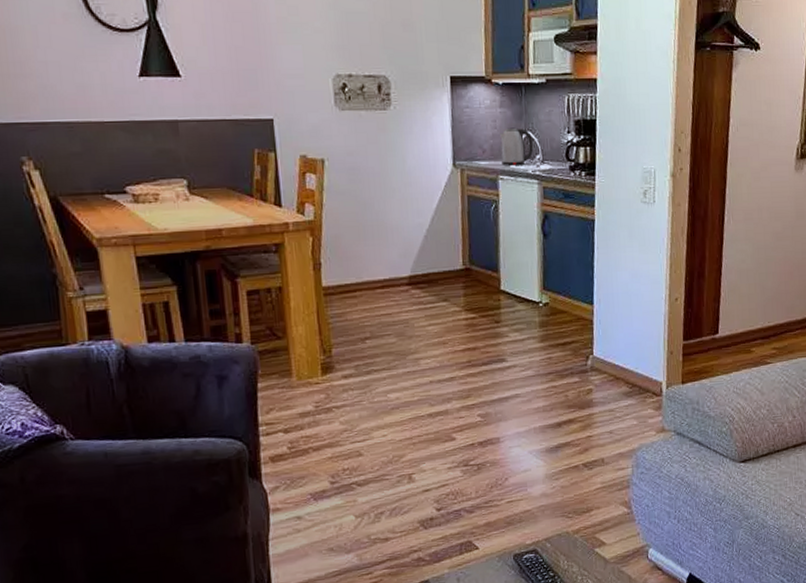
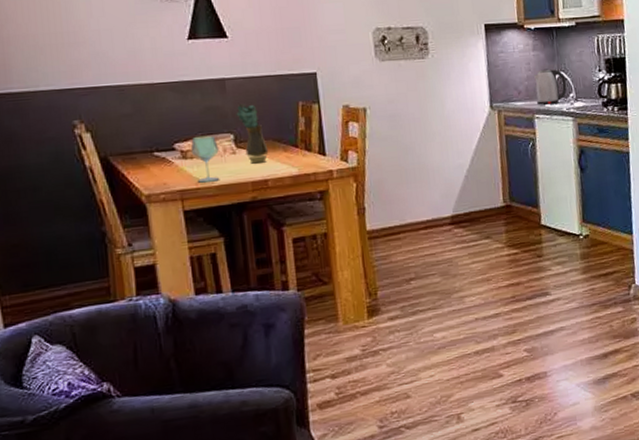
wine glass: none [142,179,173,229] -> present [190,135,220,183]
vase: none [189,146,223,212] -> present [236,102,269,164]

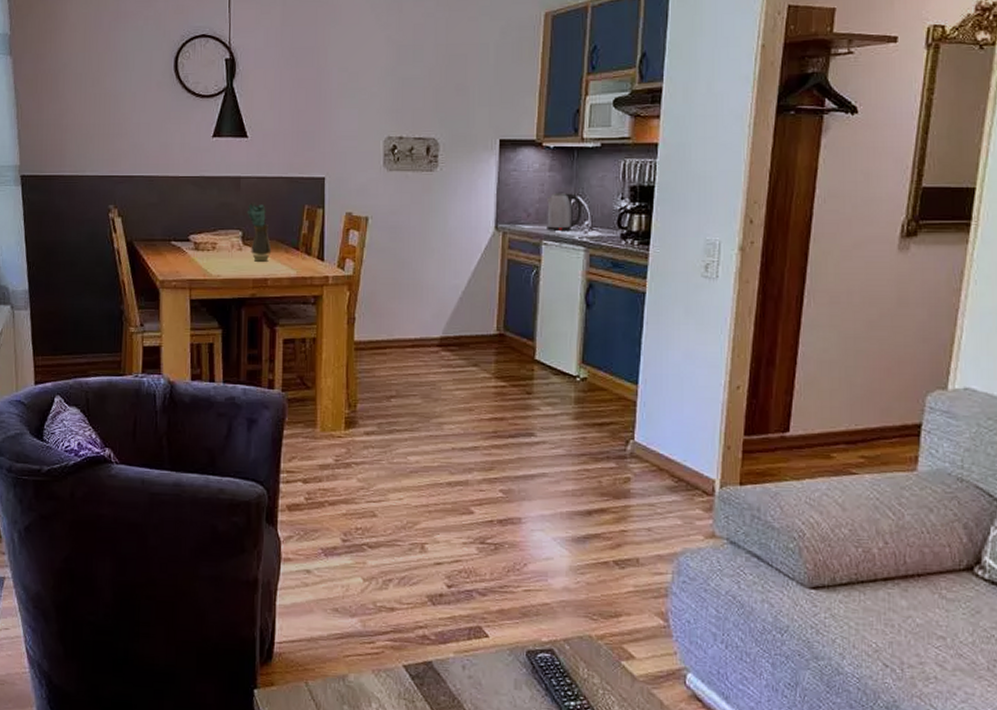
wine glass: present [190,135,220,183] -> none [203,230,227,275]

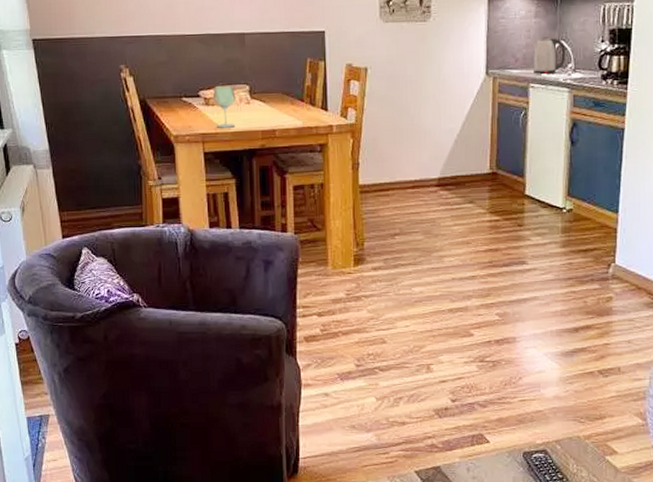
wine glass: none [203,230,227,275] -> present [212,85,236,128]
vase: present [246,201,272,262] -> none [252,56,278,114]

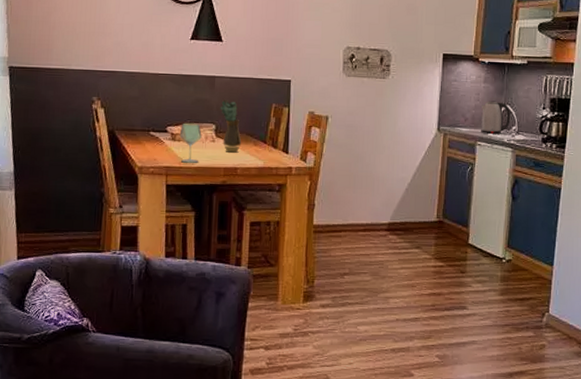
vase: none [252,56,278,114] -> present [220,98,242,153]

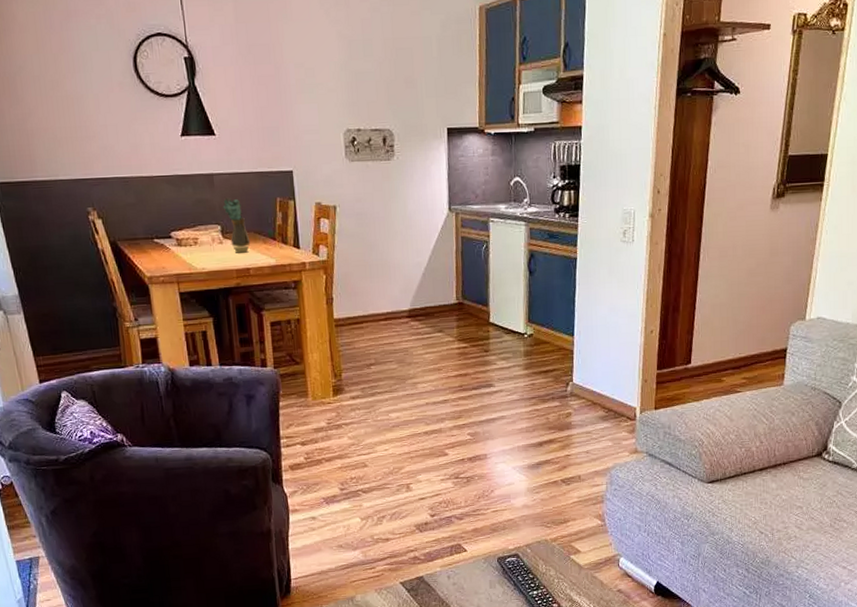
wine glass: present [179,122,202,163] -> none [184,225,210,268]
kettle: present [481,101,511,135] -> none [491,174,522,210]

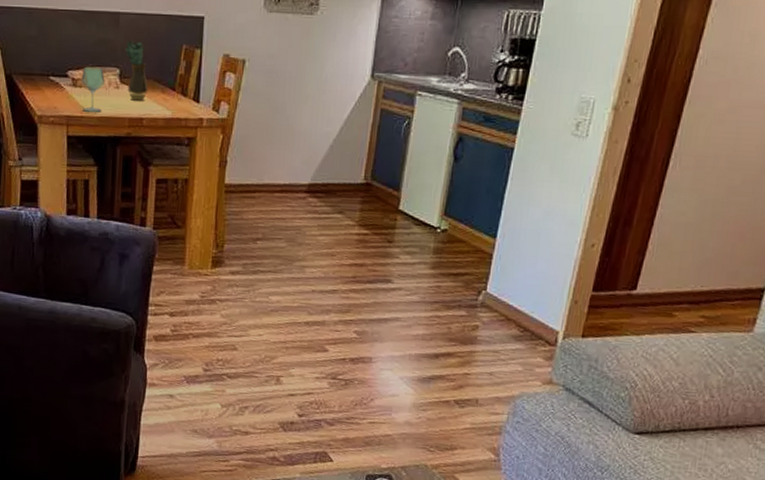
wine glass: none [184,225,210,268] -> present [80,66,105,112]

